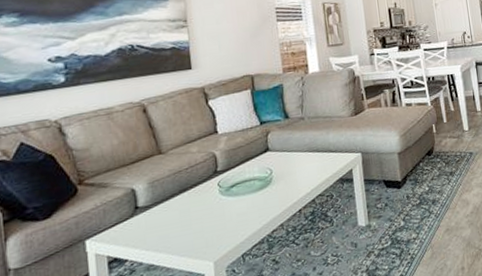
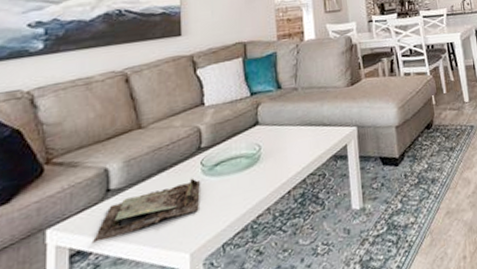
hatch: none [126,197,219,252] -> present [91,178,200,243]

